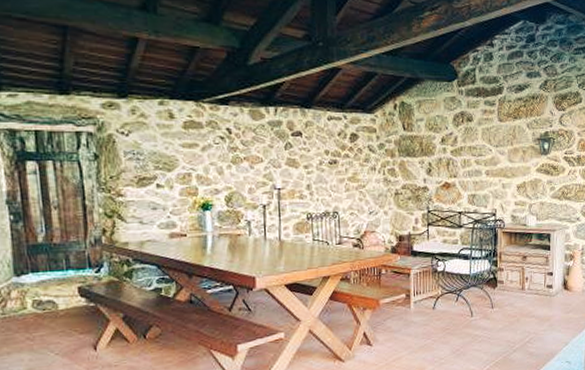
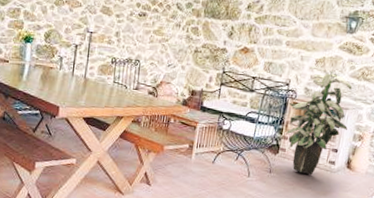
indoor plant: none [498,191,558,303] -> present [286,66,352,175]

